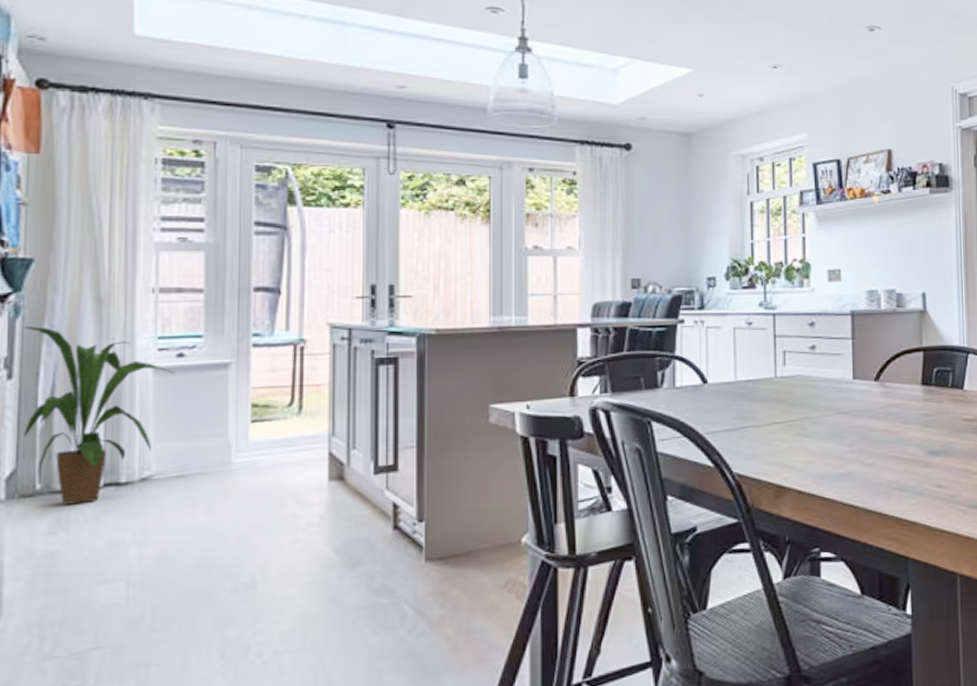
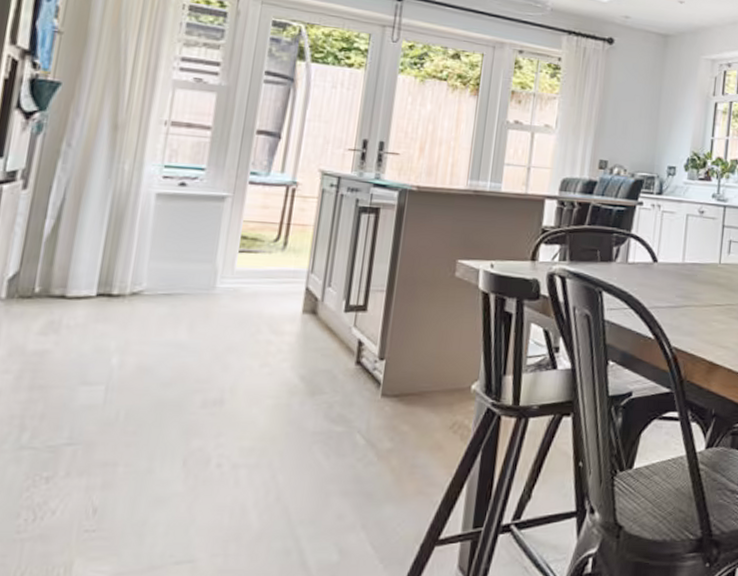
house plant: present [24,327,175,505] -> none [30,143,175,310]

